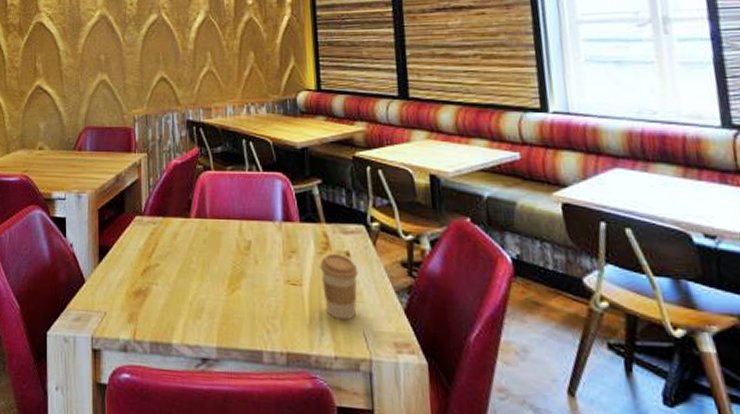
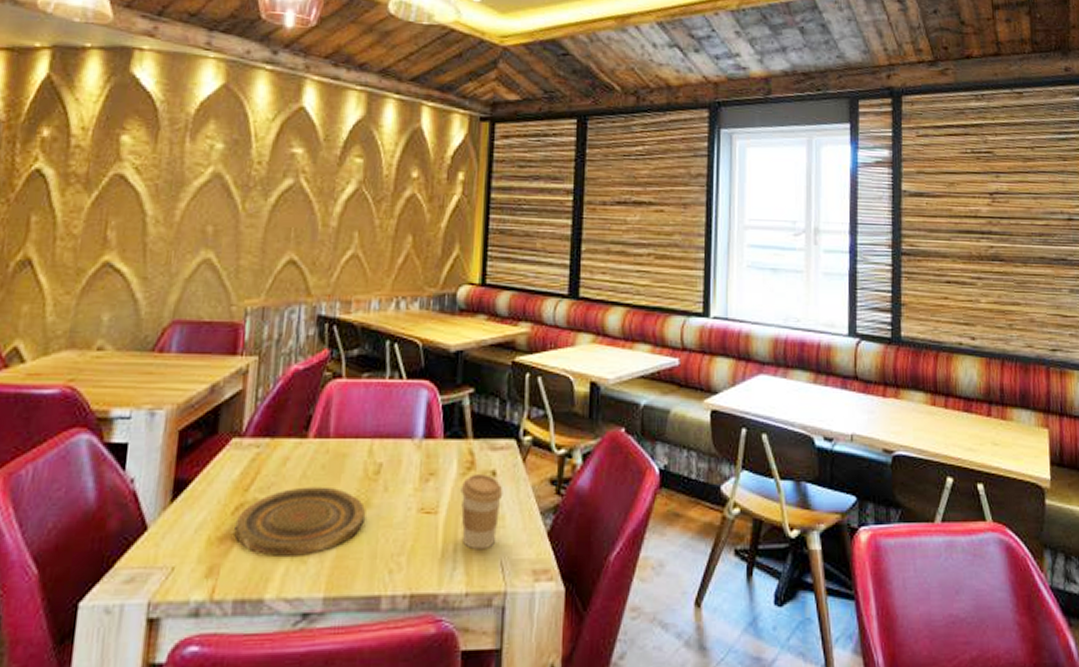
plate: none [145,257,243,312] -> present [234,486,366,556]

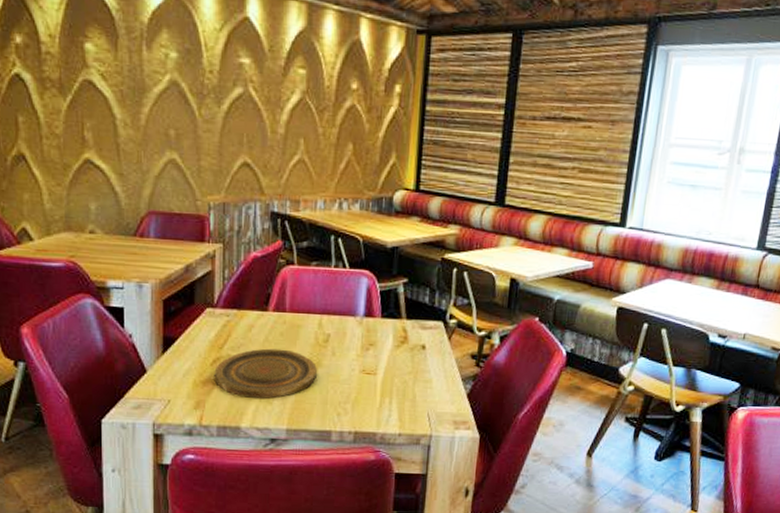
coffee cup: present [460,474,503,550] -> none [395,347,431,404]

